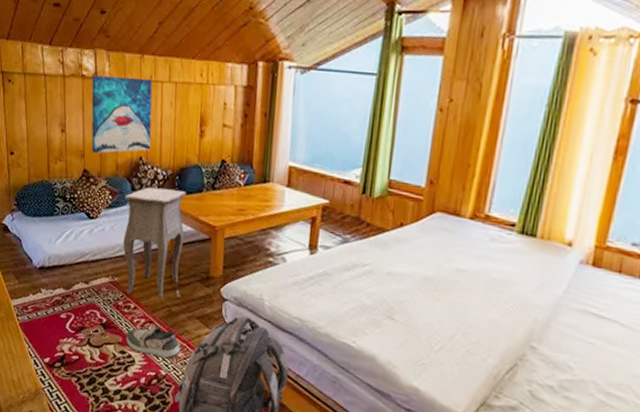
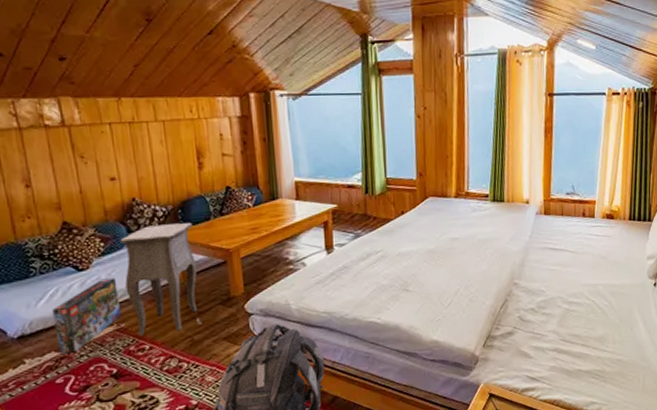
box: none [65,230,117,294] -> present [51,278,122,354]
wall art: present [91,75,152,154] -> none [58,121,144,204]
shoe: present [125,327,181,359] -> none [144,358,211,391]

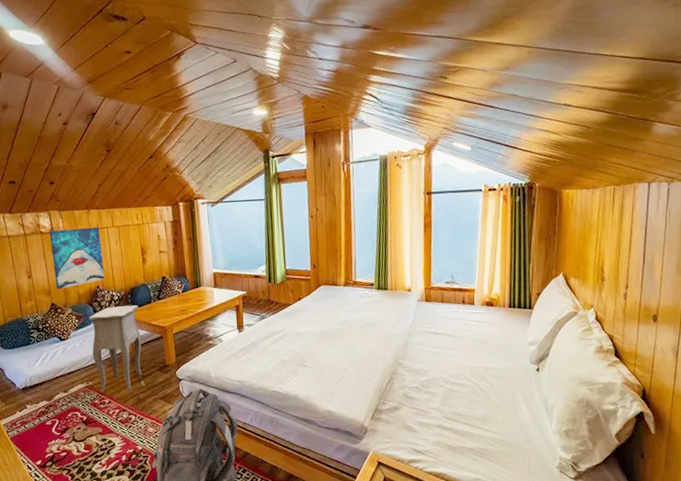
box: present [51,278,122,354] -> none [44,346,90,403]
wall art: none [58,121,144,204] -> present [49,227,105,290]

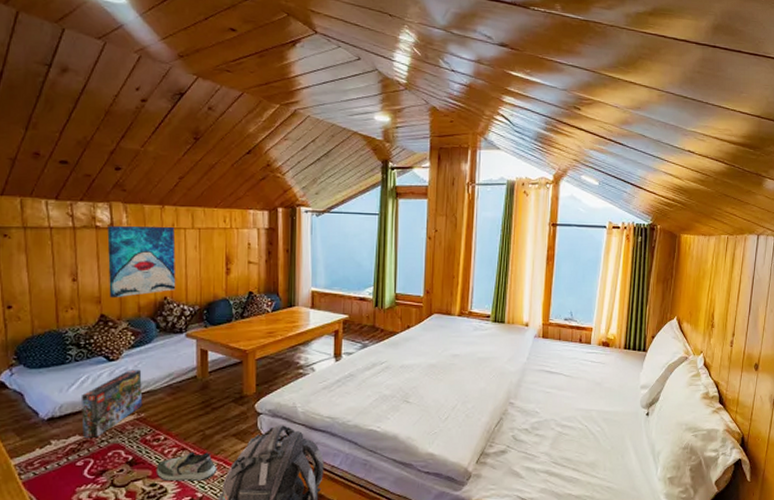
box: none [44,346,90,403] -> present [81,369,143,438]
side table: present [88,305,145,392] -> none [149,323,216,426]
shoe: none [104,413,152,437] -> present [156,452,217,482]

